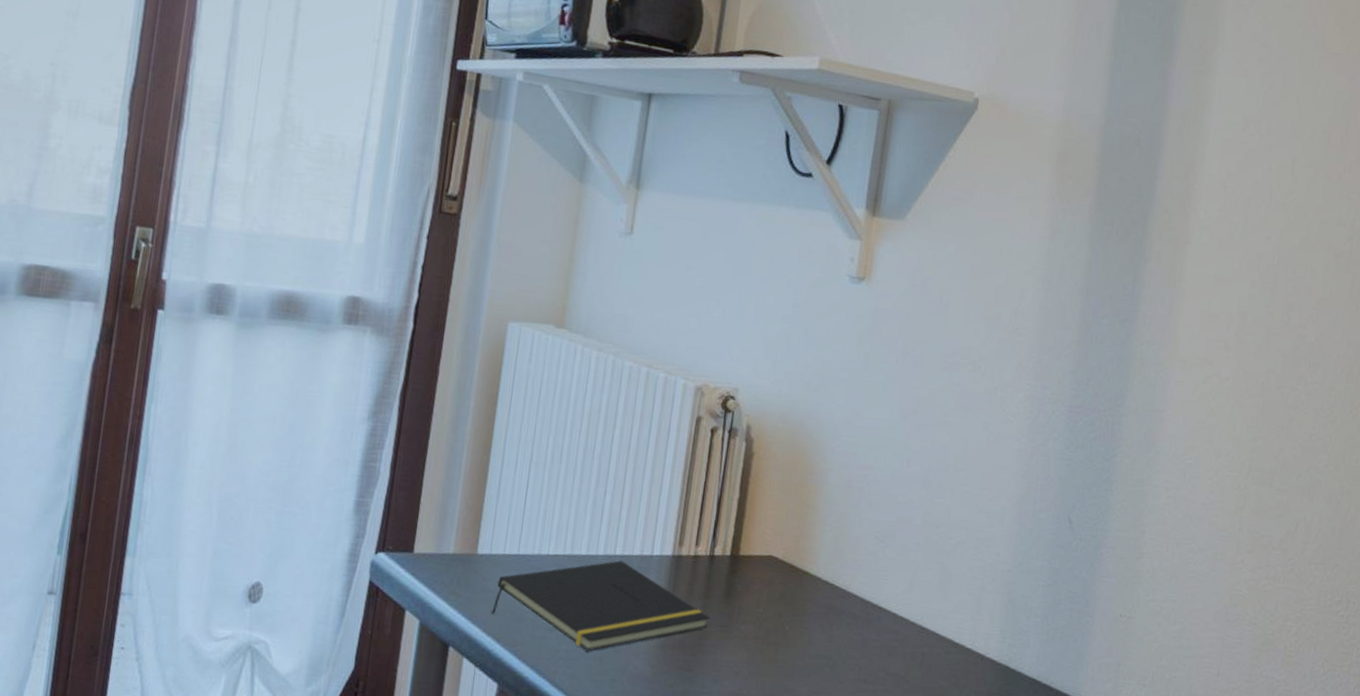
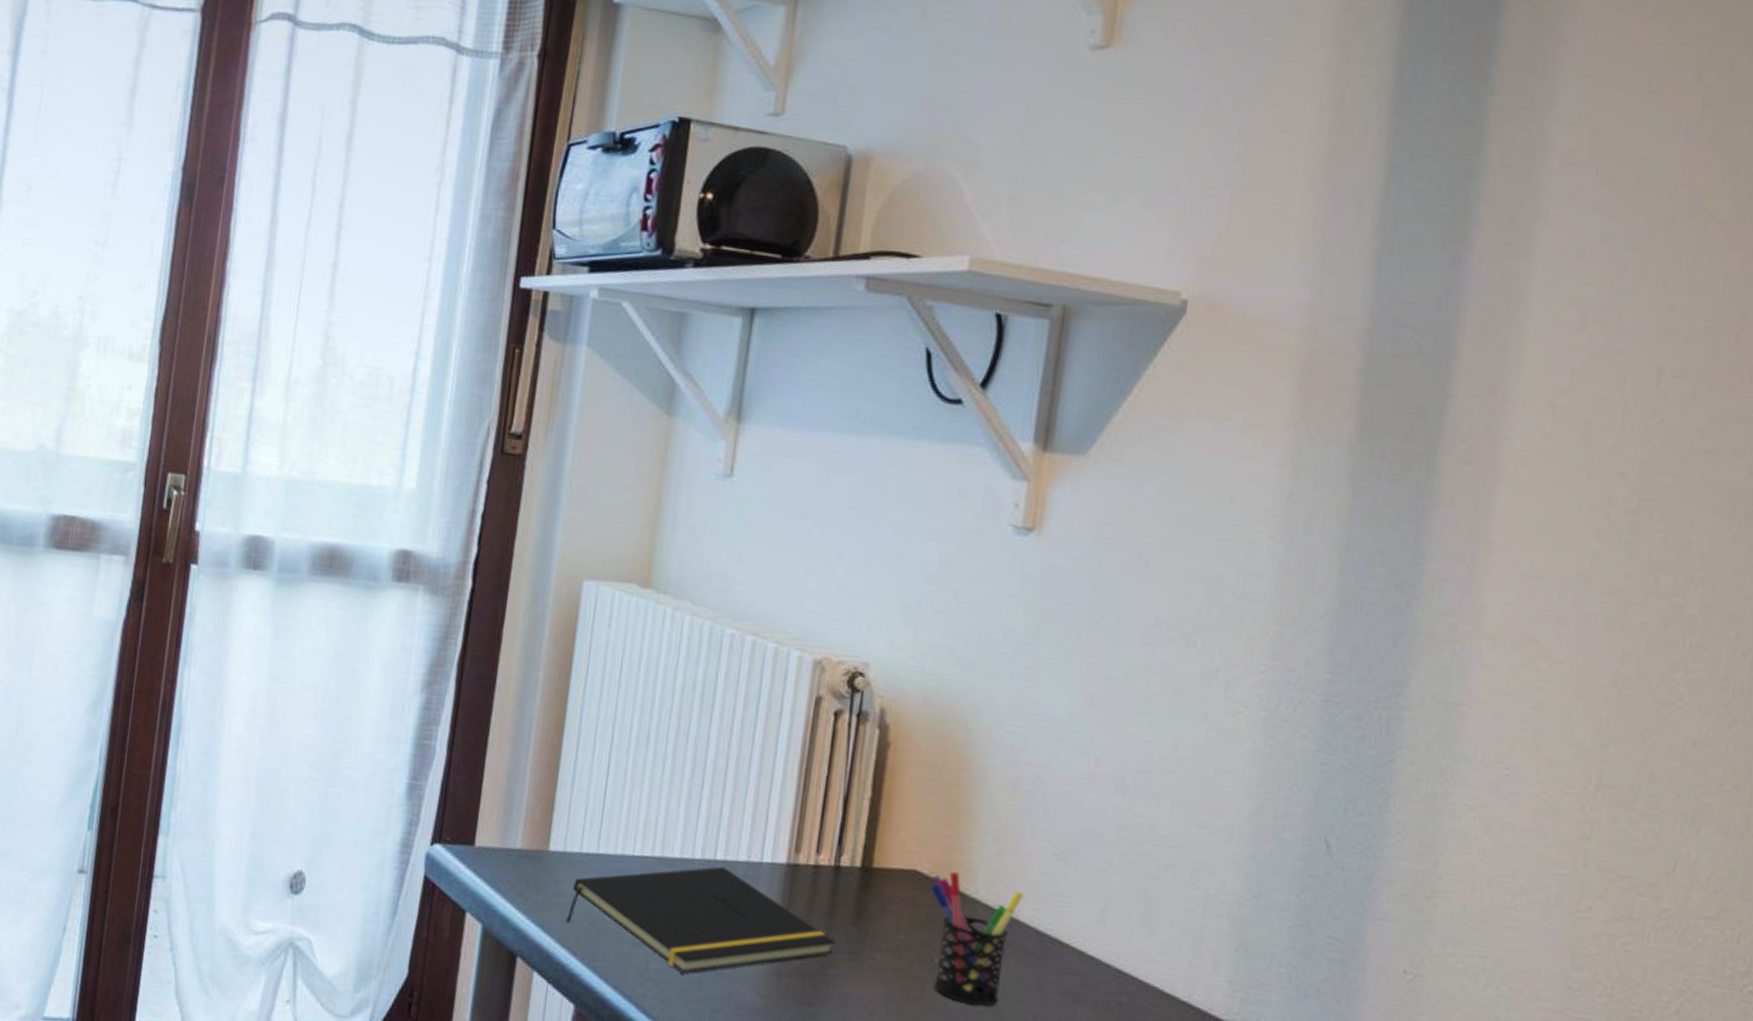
pen holder: none [784,555,853,662] -> present [930,871,1024,1006]

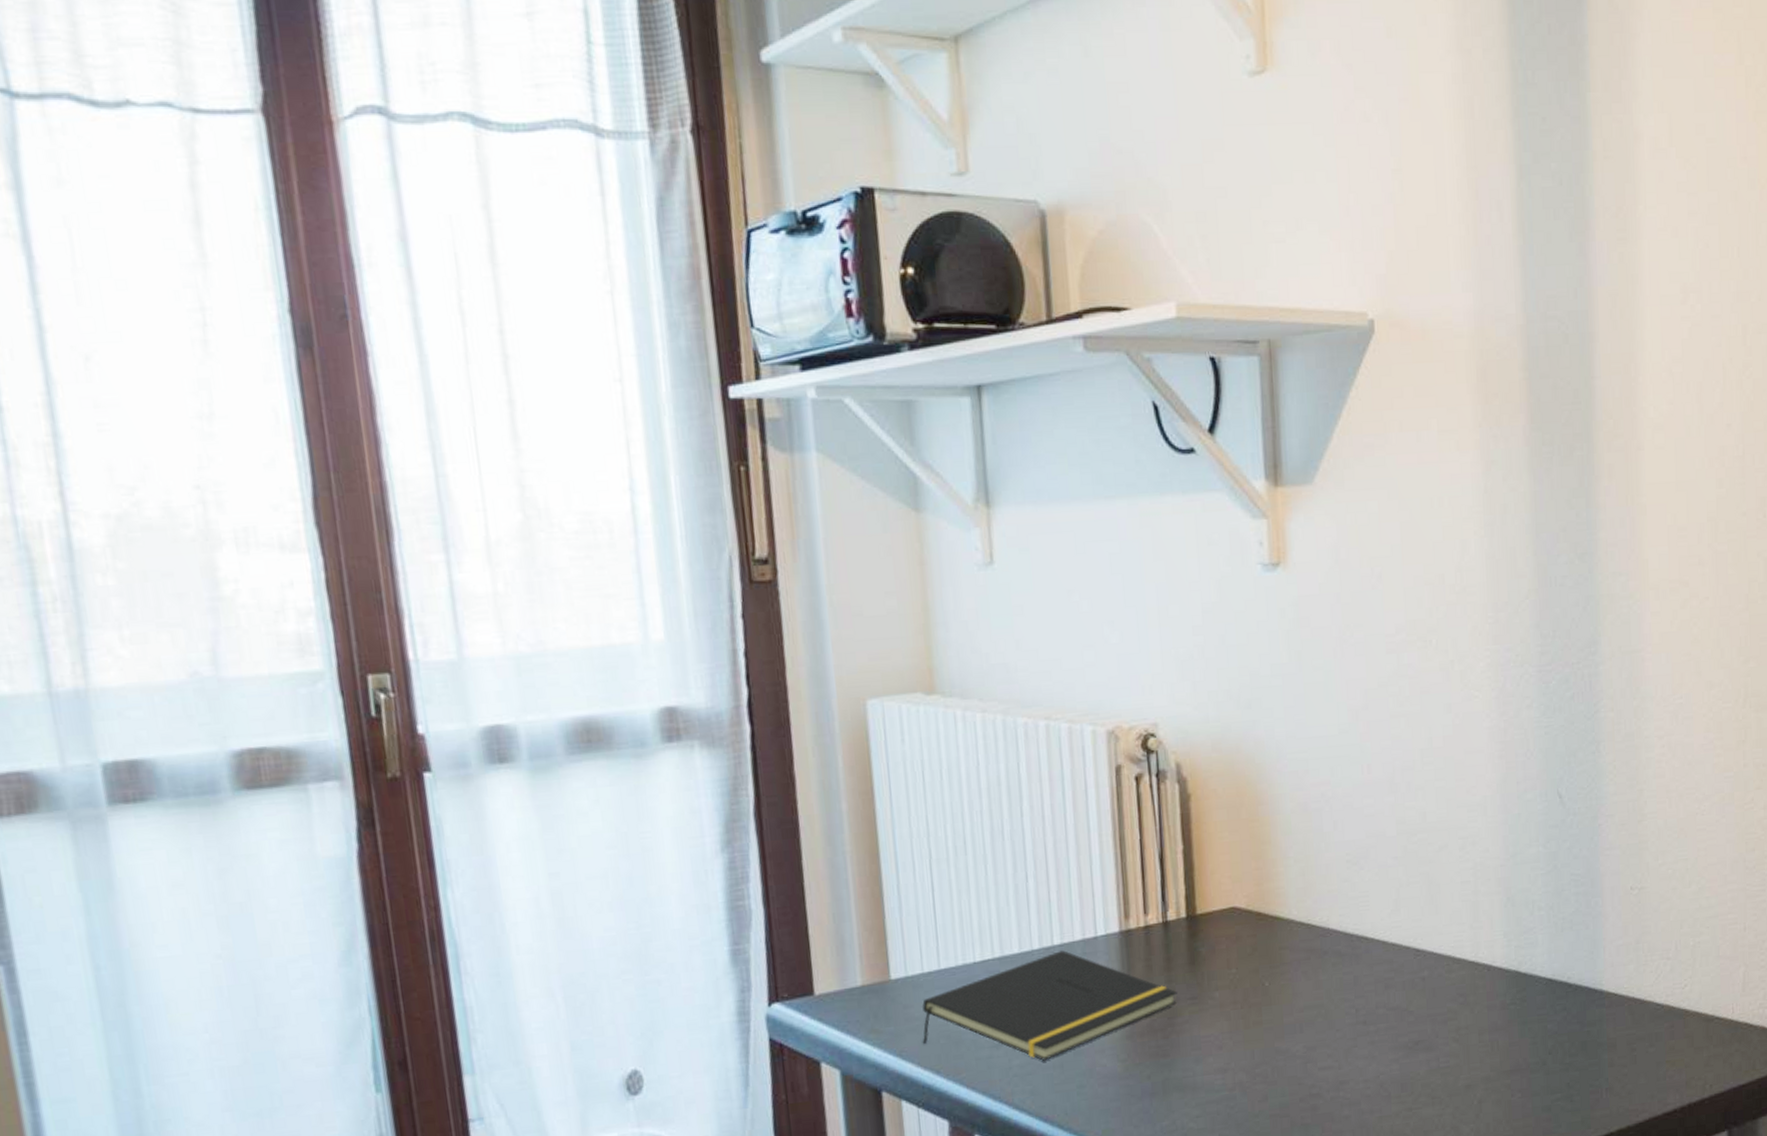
pen holder: present [930,871,1024,1006] -> none [1249,898,1330,1015]

